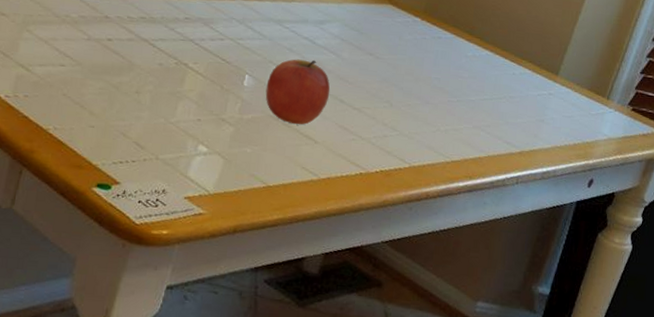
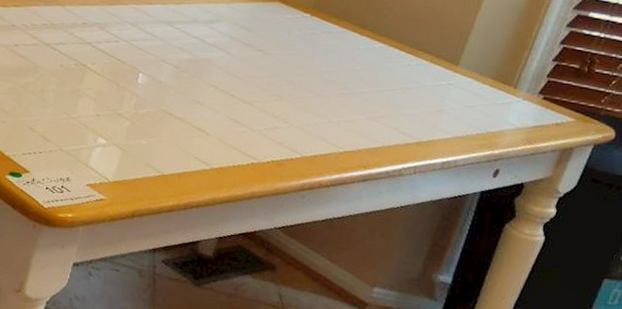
apple: present [265,59,330,125] -> none [158,57,221,119]

